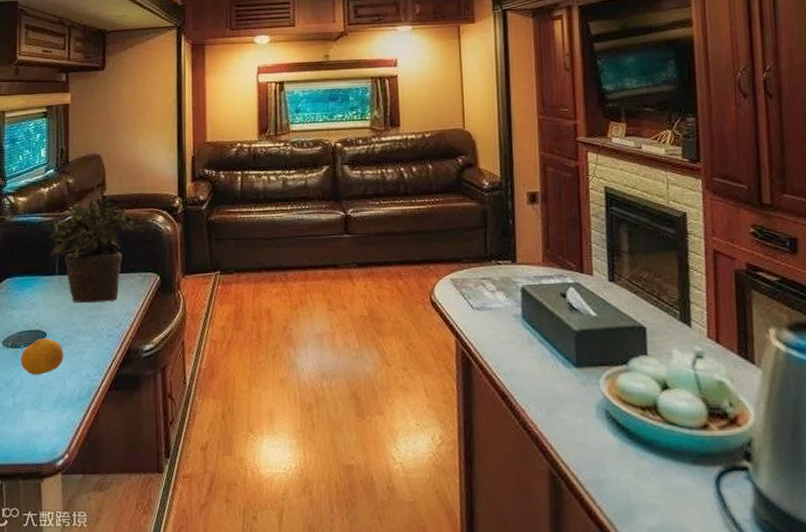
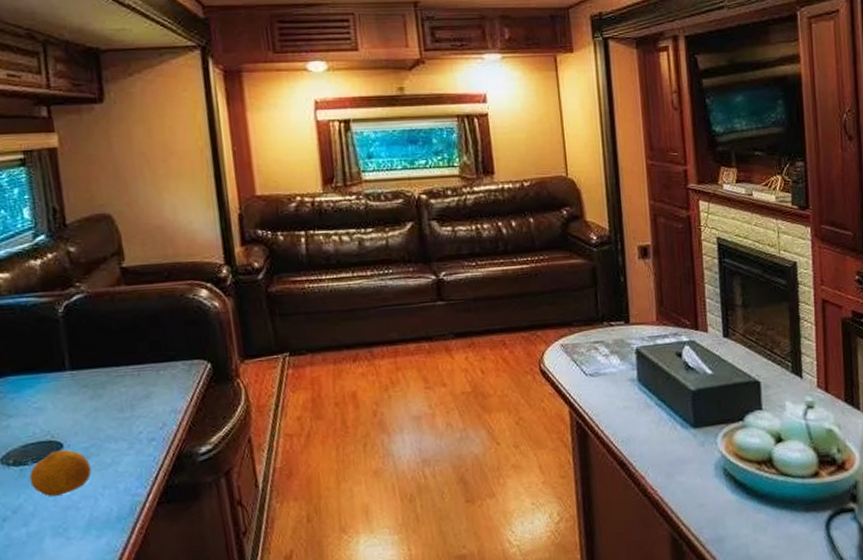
potted plant: present [49,195,145,304] -> none [51,265,185,404]

